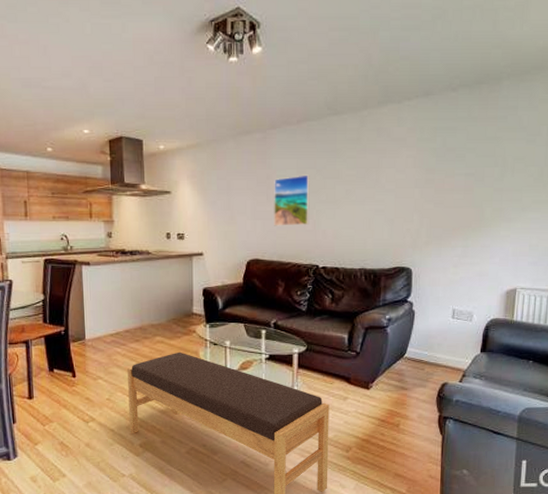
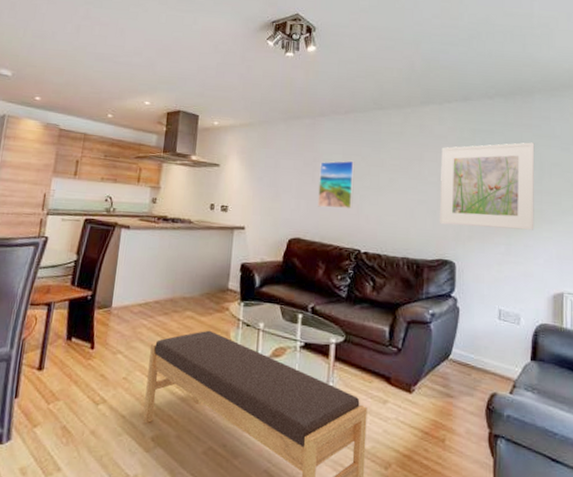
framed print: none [397,137,499,232] -> present [440,142,535,230]

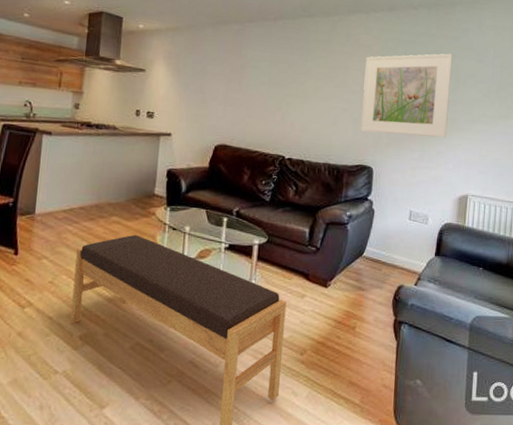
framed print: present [317,160,355,209] -> none [244,68,282,116]

